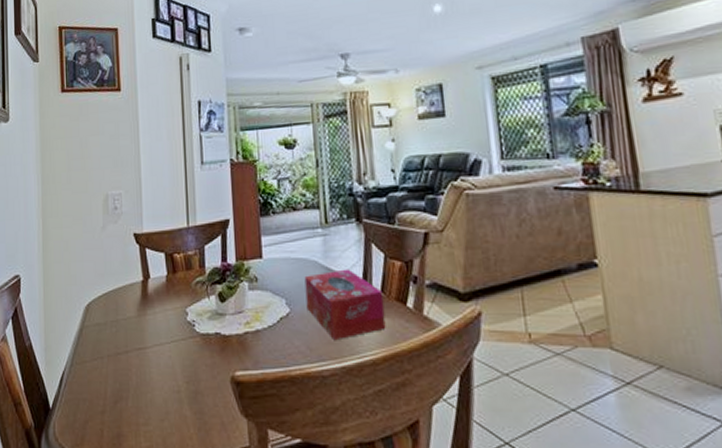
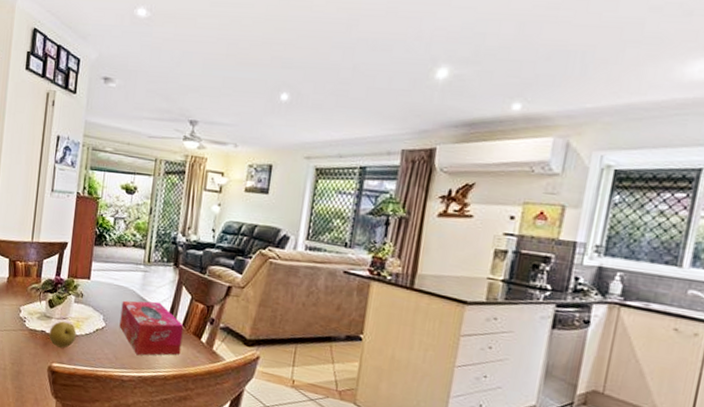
fruit: none [224,316,258,350] -> present [48,321,77,348]

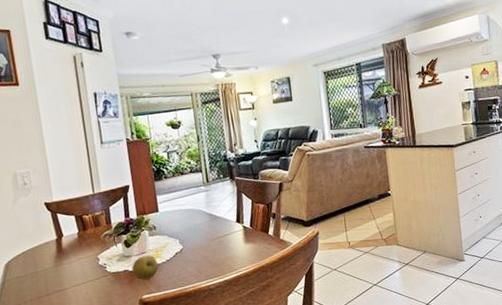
tissue box: present [119,300,184,356] -> none [193,213,255,264]

